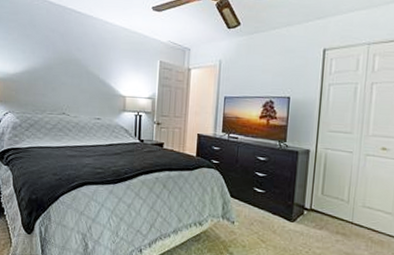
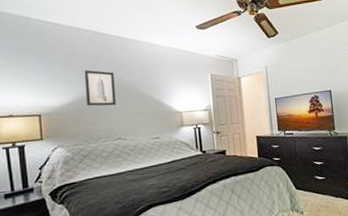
wall art: none [37,41,66,80] -> present [84,70,116,106]

